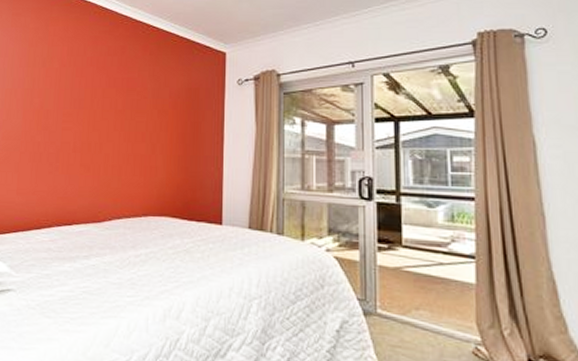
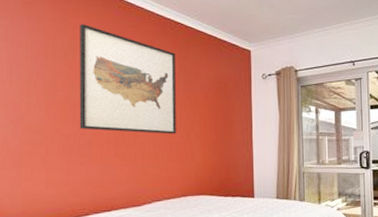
wall art: none [50,31,145,146] -> present [79,24,176,134]

